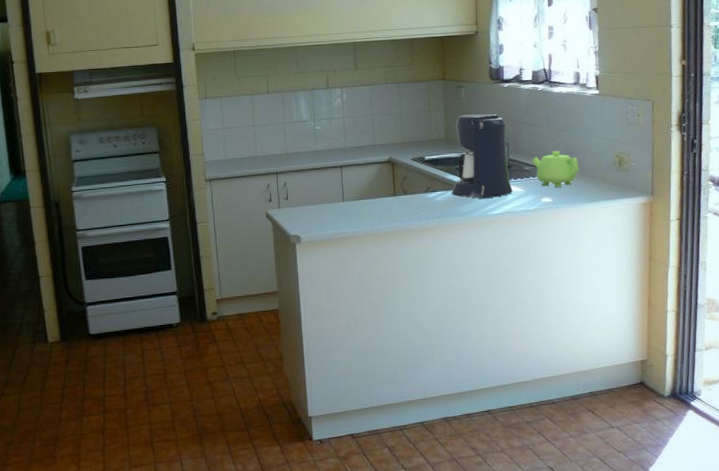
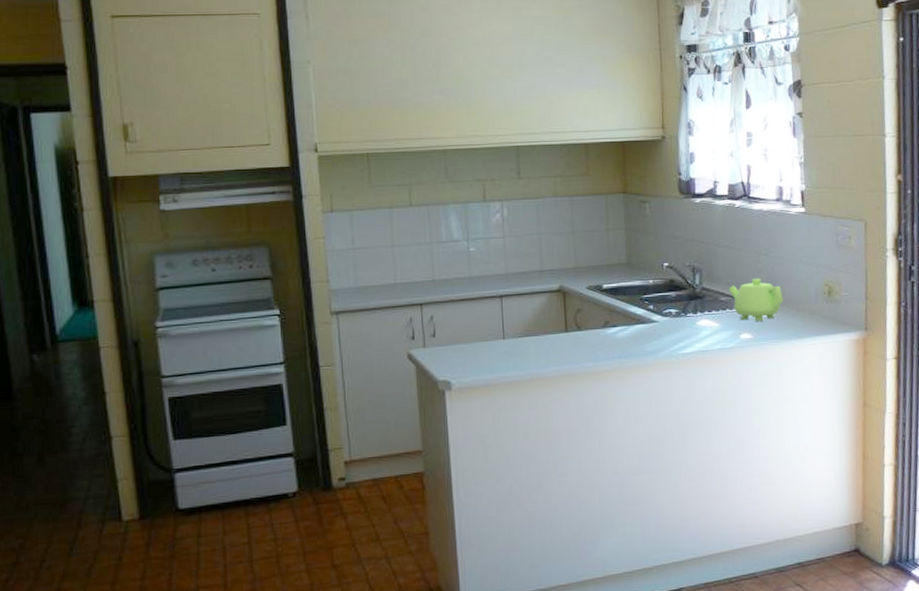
coffee maker: present [452,114,513,199] -> none [635,234,707,335]

